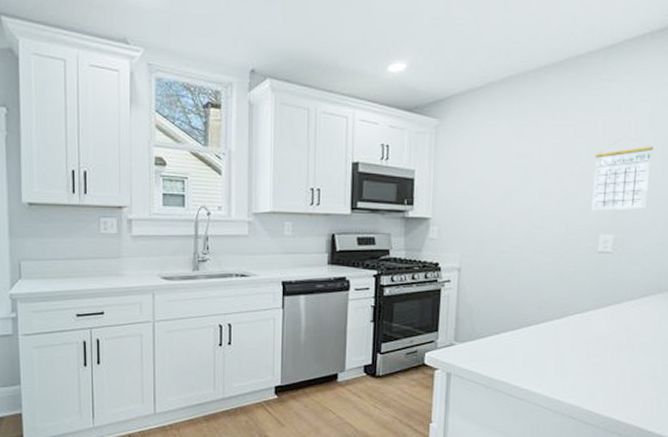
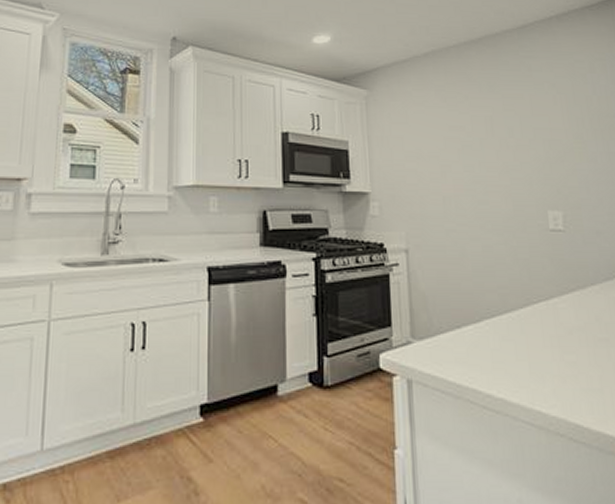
calendar: present [591,140,653,211] -> none [527,114,588,185]

